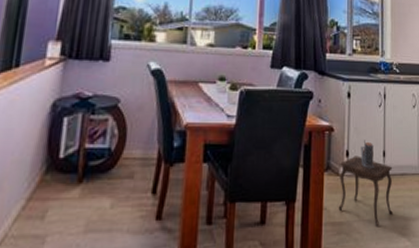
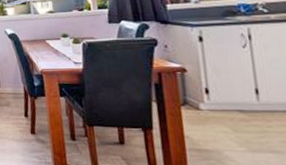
side table: present [338,140,393,228] -> none [199,79,278,158]

